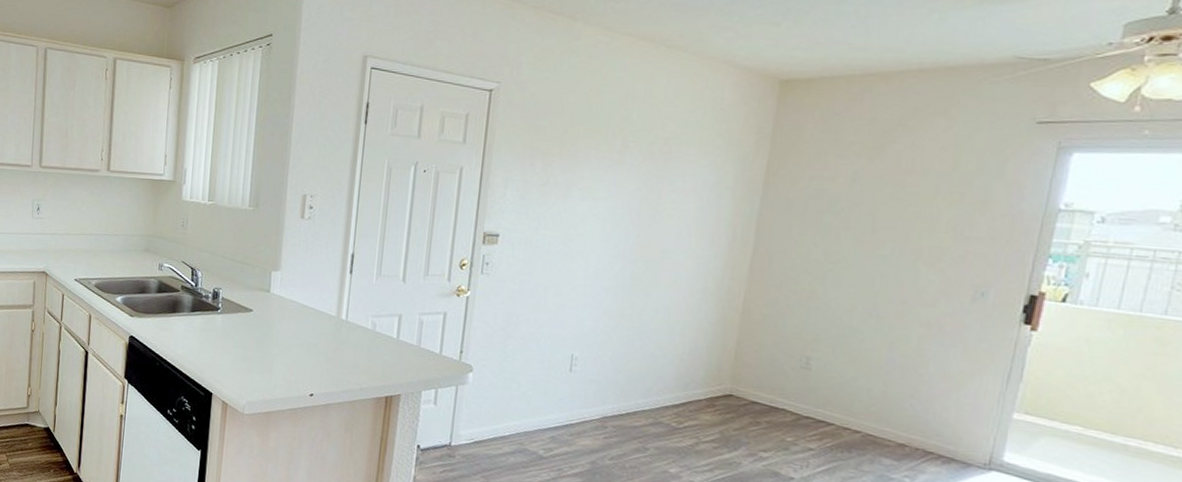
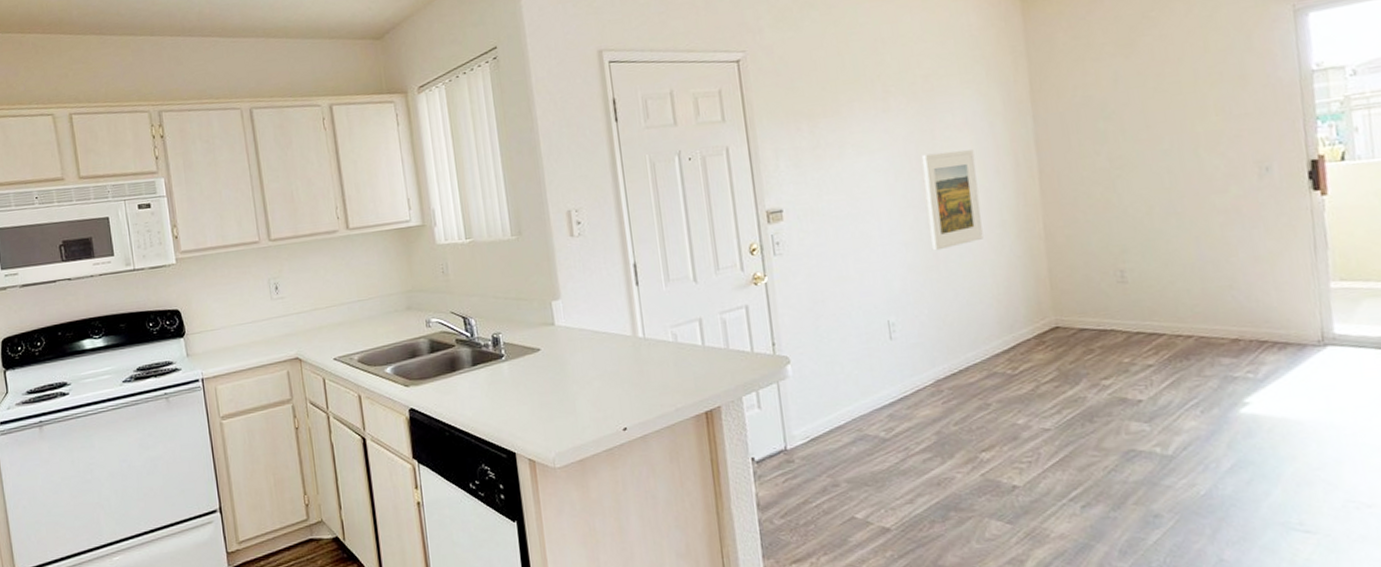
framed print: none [630,211,695,302] -> present [921,150,984,251]

